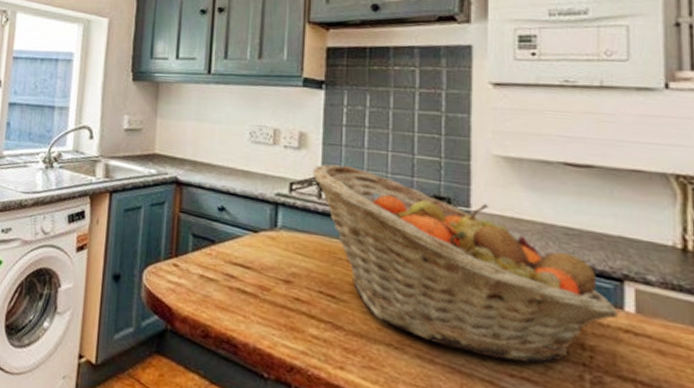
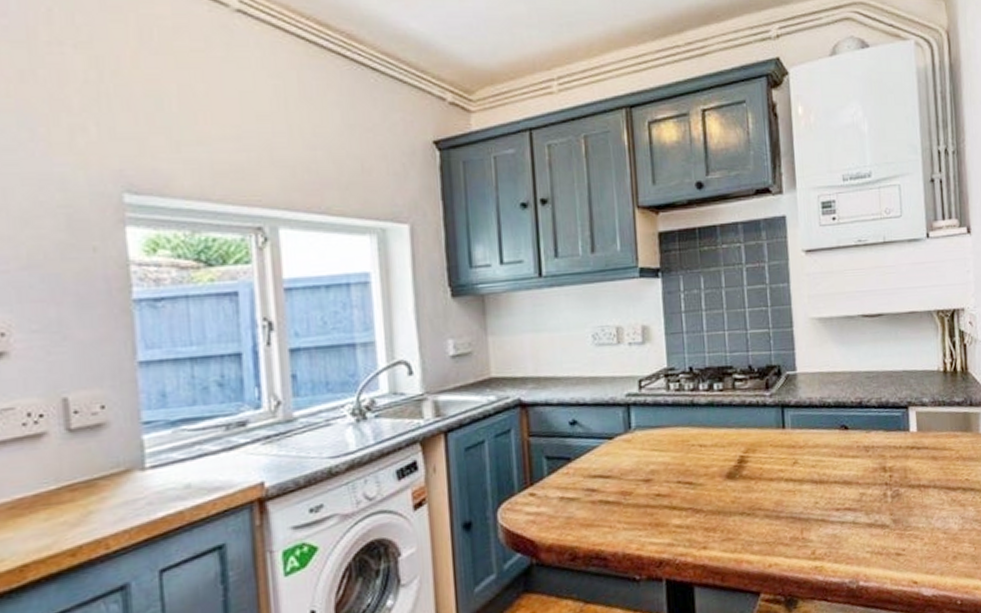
fruit basket: present [313,164,618,363] -> none [659,352,906,501]

